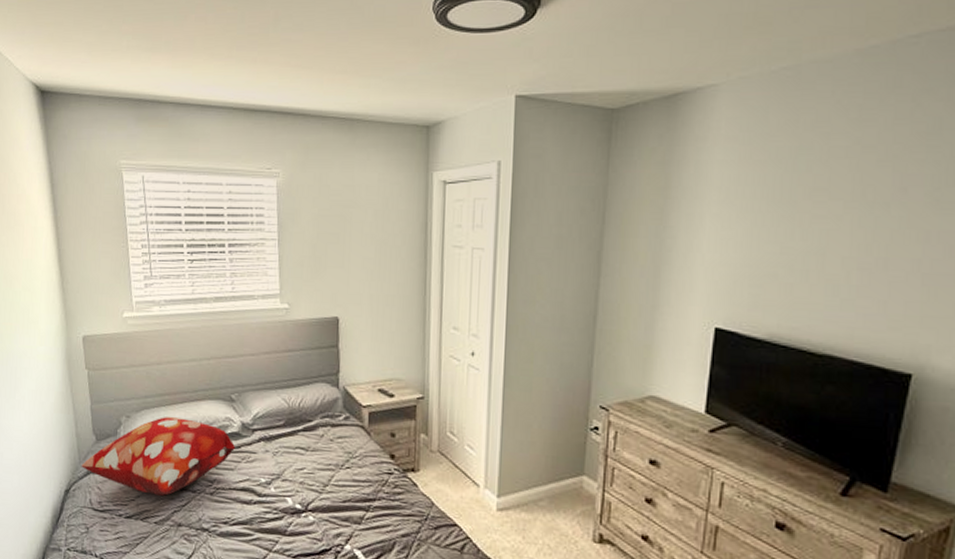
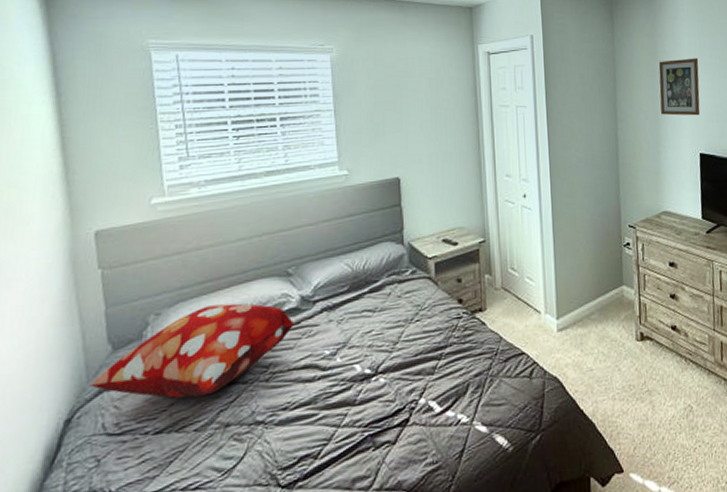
picture frame: none [663,196,733,277] -> present [658,58,700,116]

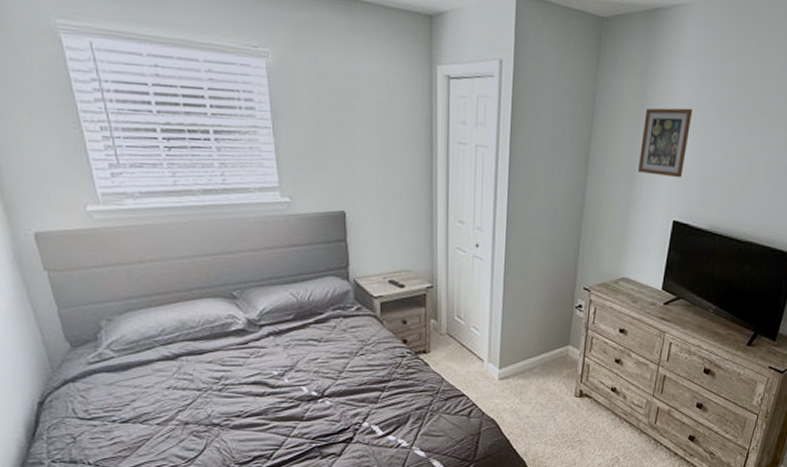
decorative pillow: present [91,303,295,399] -> none [56,317,243,397]

